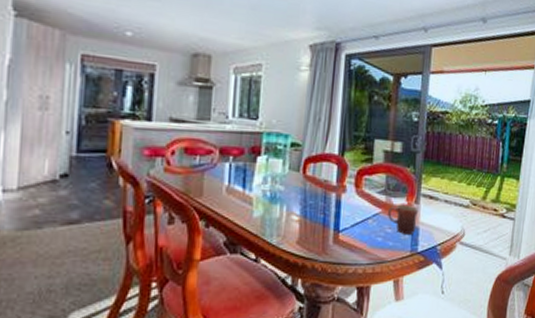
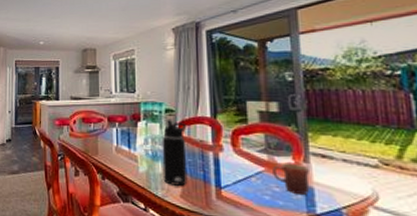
water bottle: none [279,154,313,231] -> present [162,119,188,186]

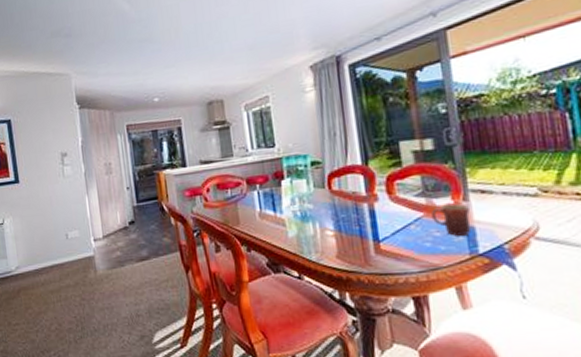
water bottle: present [162,119,188,186] -> none [310,172,343,247]

